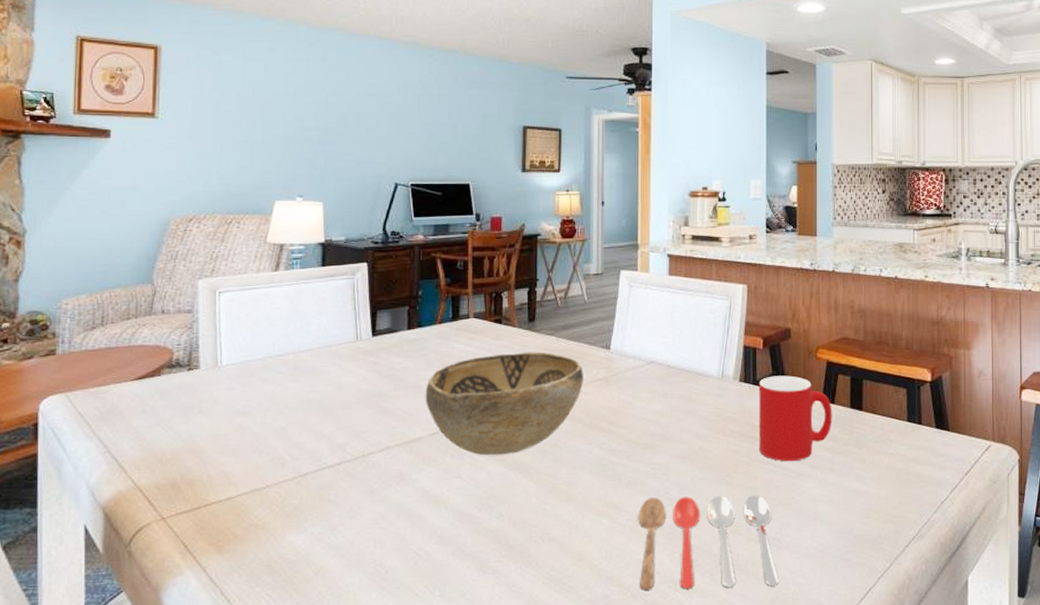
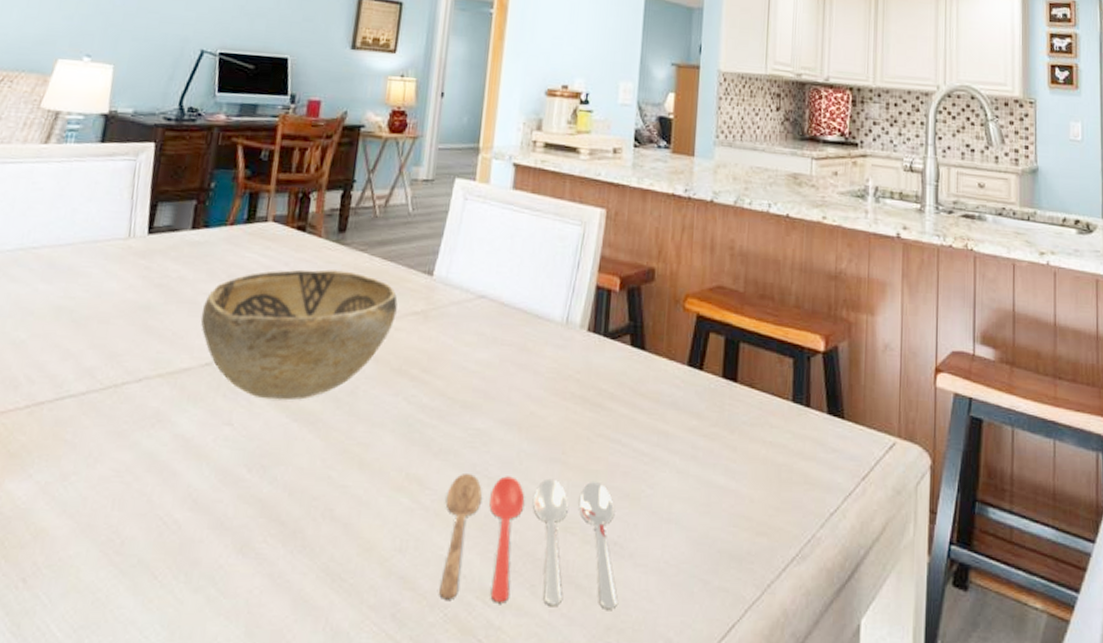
cup: present [758,375,832,462] -> none [605,327,700,442]

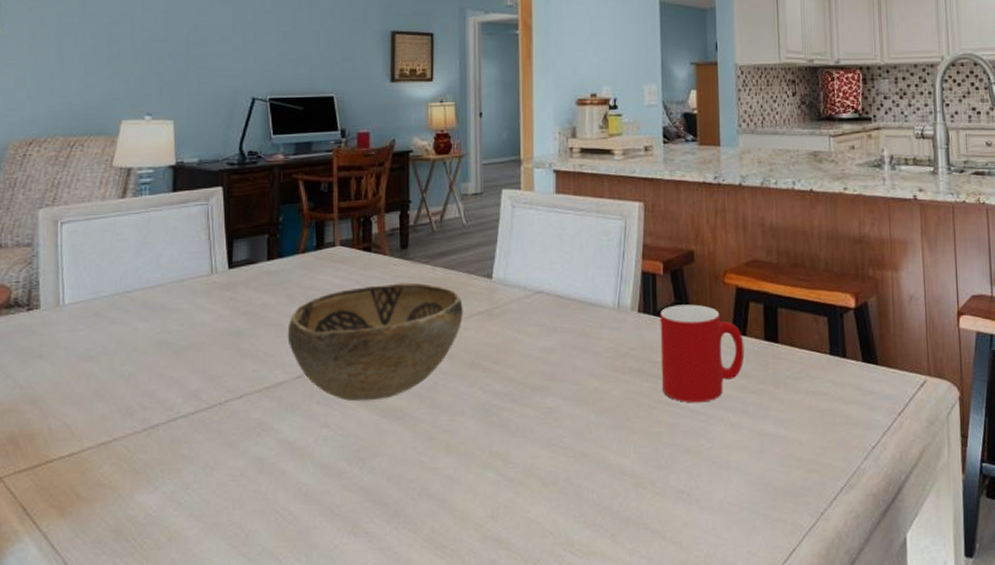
cooking utensil: present [439,474,618,610] -> none [527,442,689,554]
cup: none [605,327,700,442] -> present [660,304,745,403]

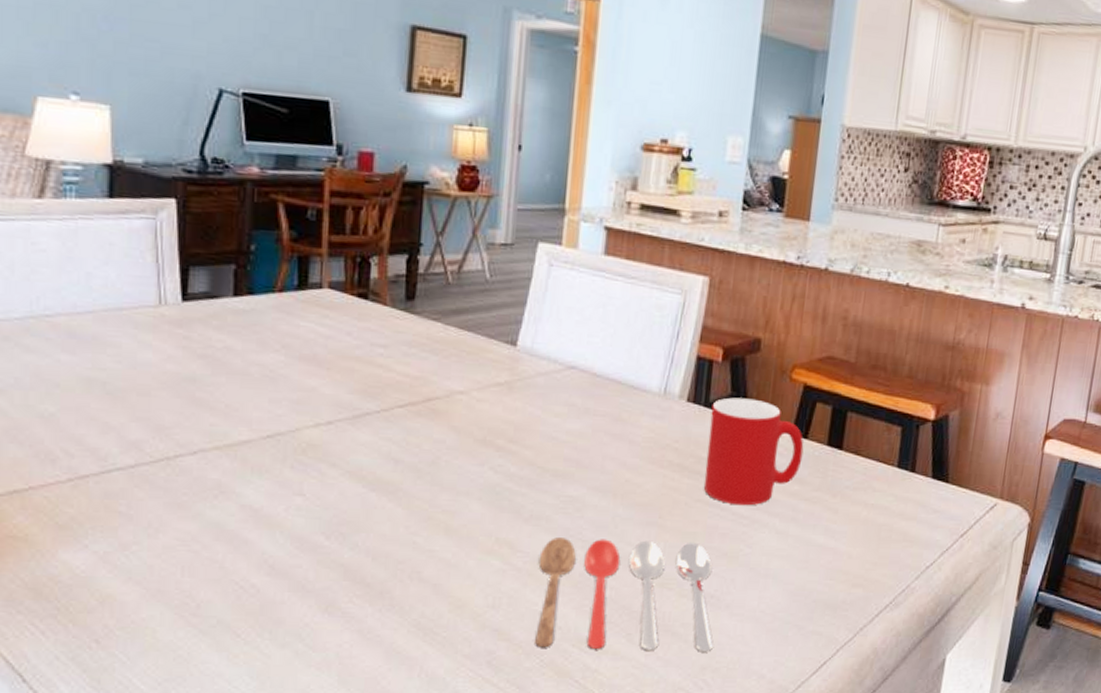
decorative bowl: present [287,282,463,402] -> none [256,339,478,471]
cooking utensil: none [527,442,689,554] -> present [535,537,713,652]

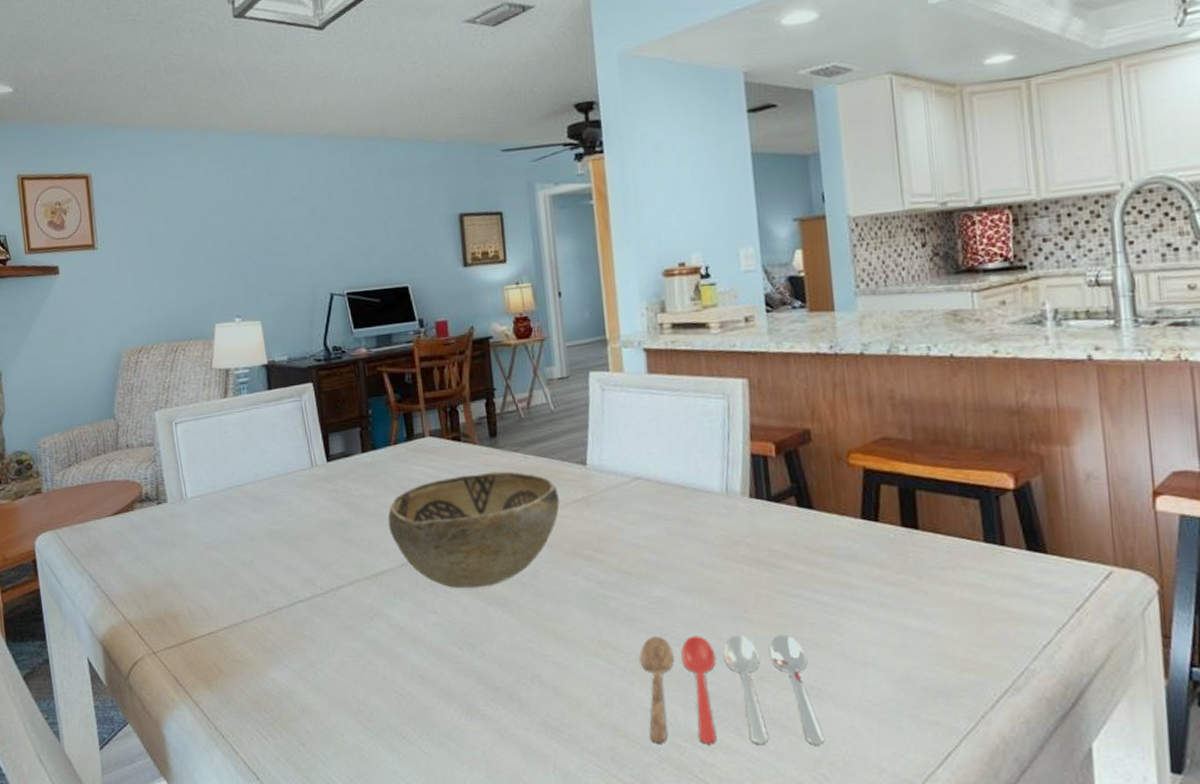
decorative bowl: none [256,339,478,471] -> present [387,471,560,589]
cup: present [704,397,804,506] -> none [774,488,878,594]

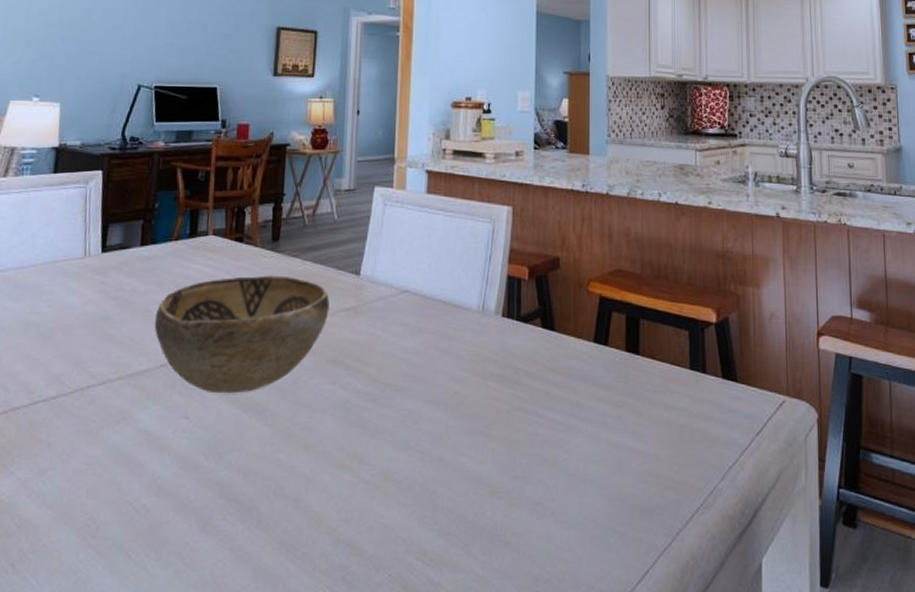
cooking utensil: present [640,635,825,745] -> none [383,449,543,563]

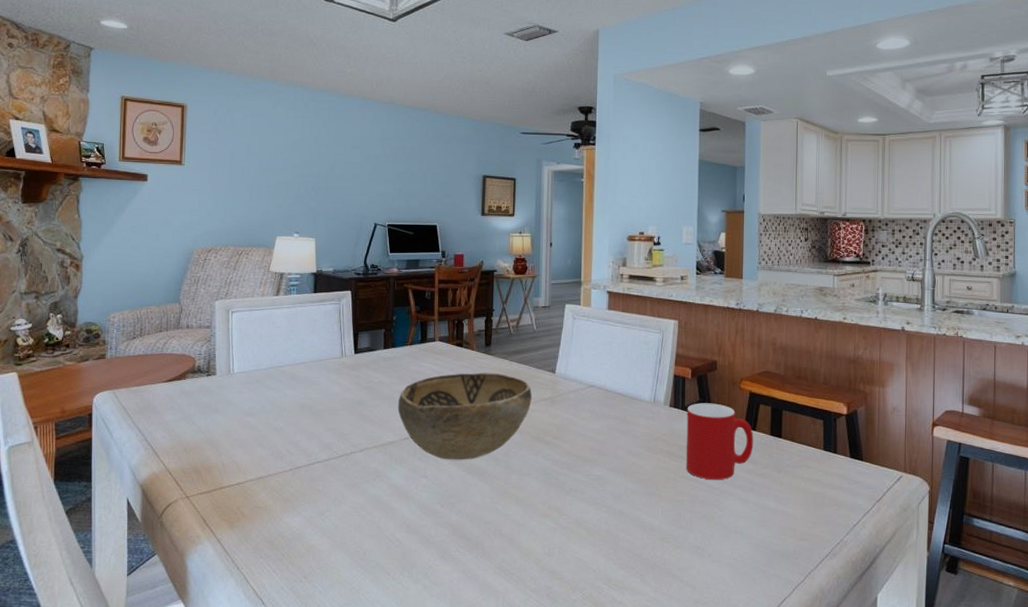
cup: none [522,311,605,412] -> present [686,403,754,480]

